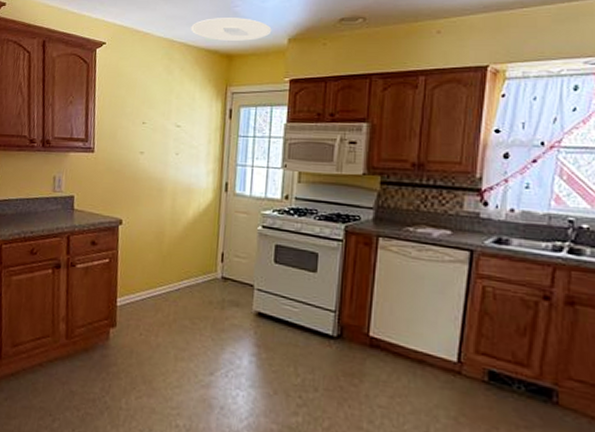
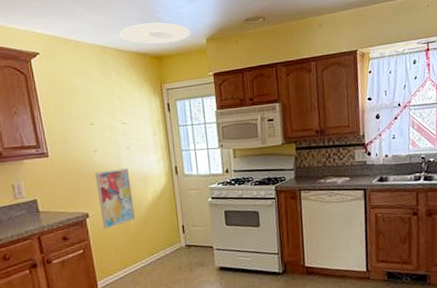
wall art: none [134,175,174,241] -> present [95,167,136,229]

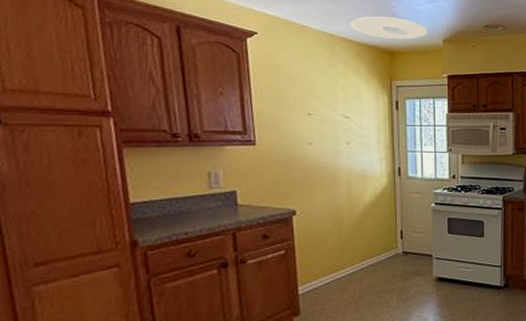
wall art: present [95,167,136,229] -> none [308,164,350,229]

